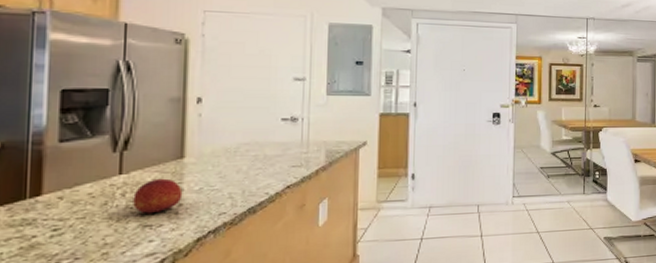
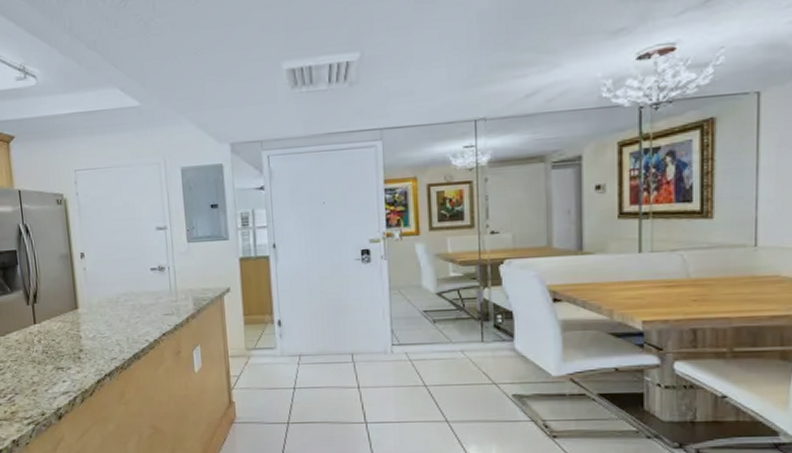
fruit: present [133,178,183,216] -> none [46,327,82,360]

